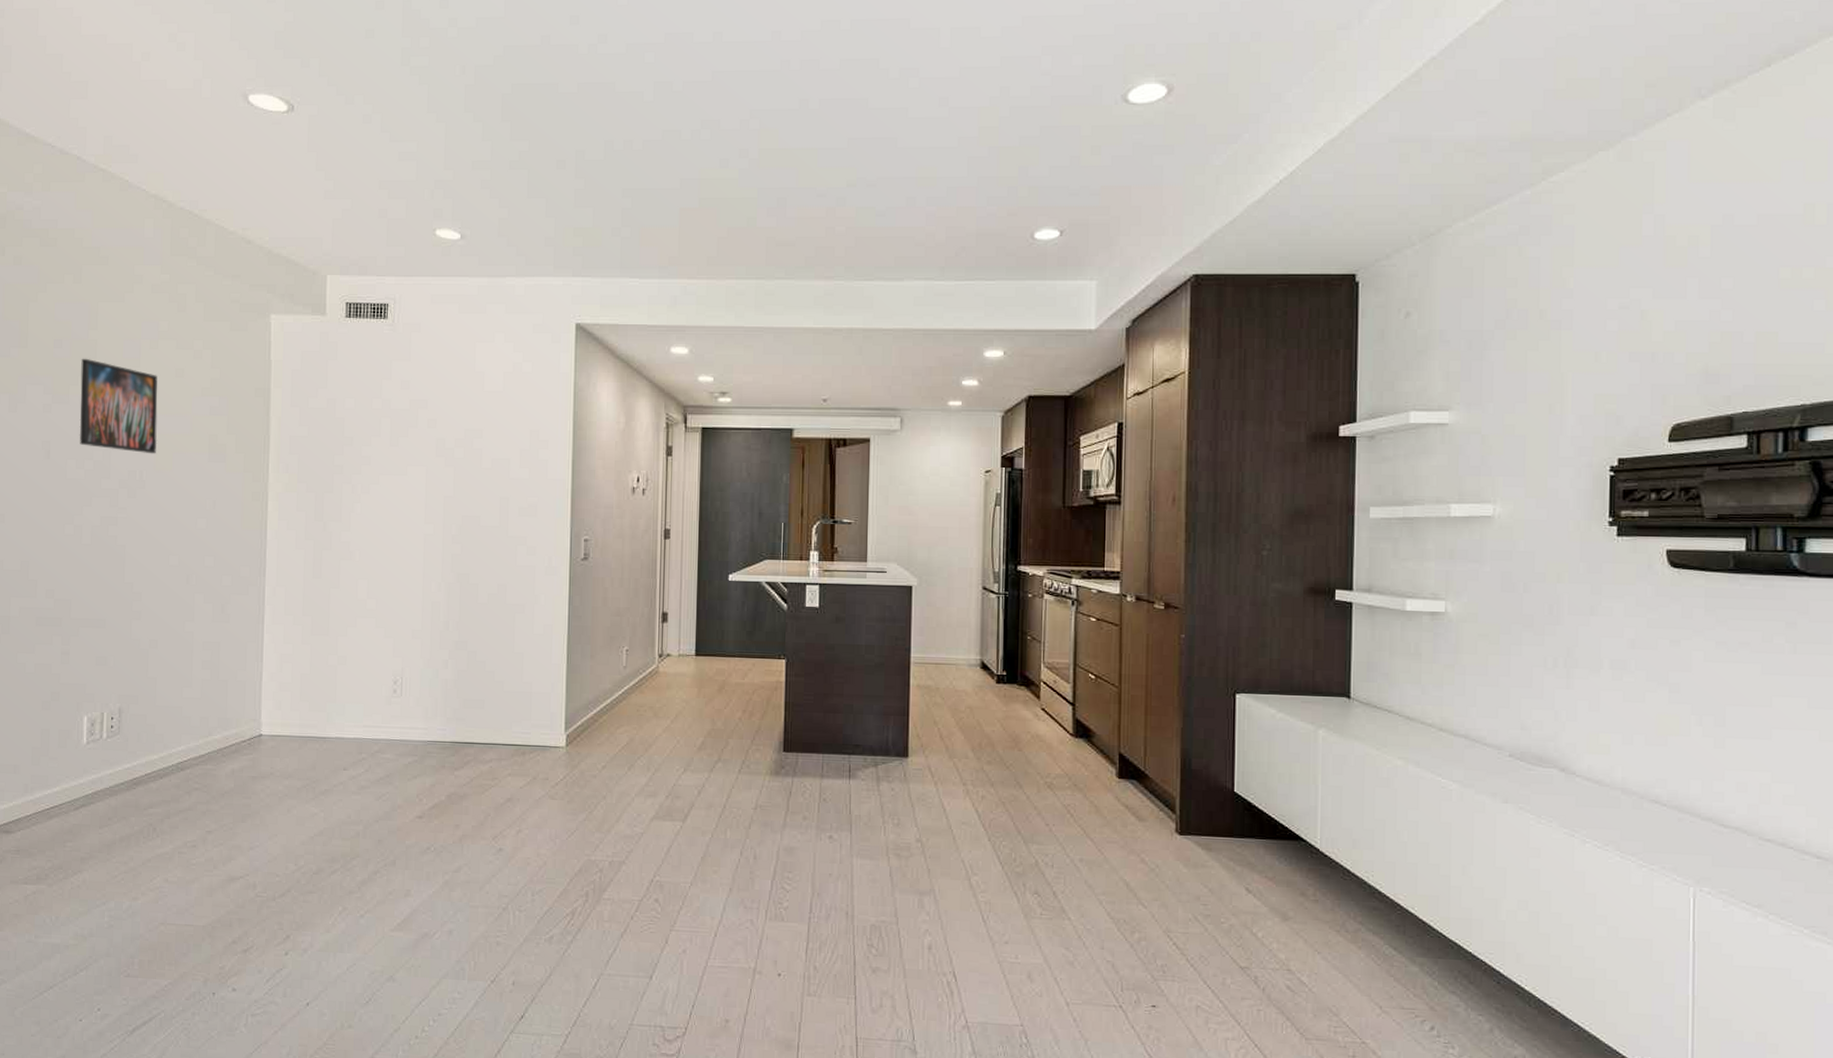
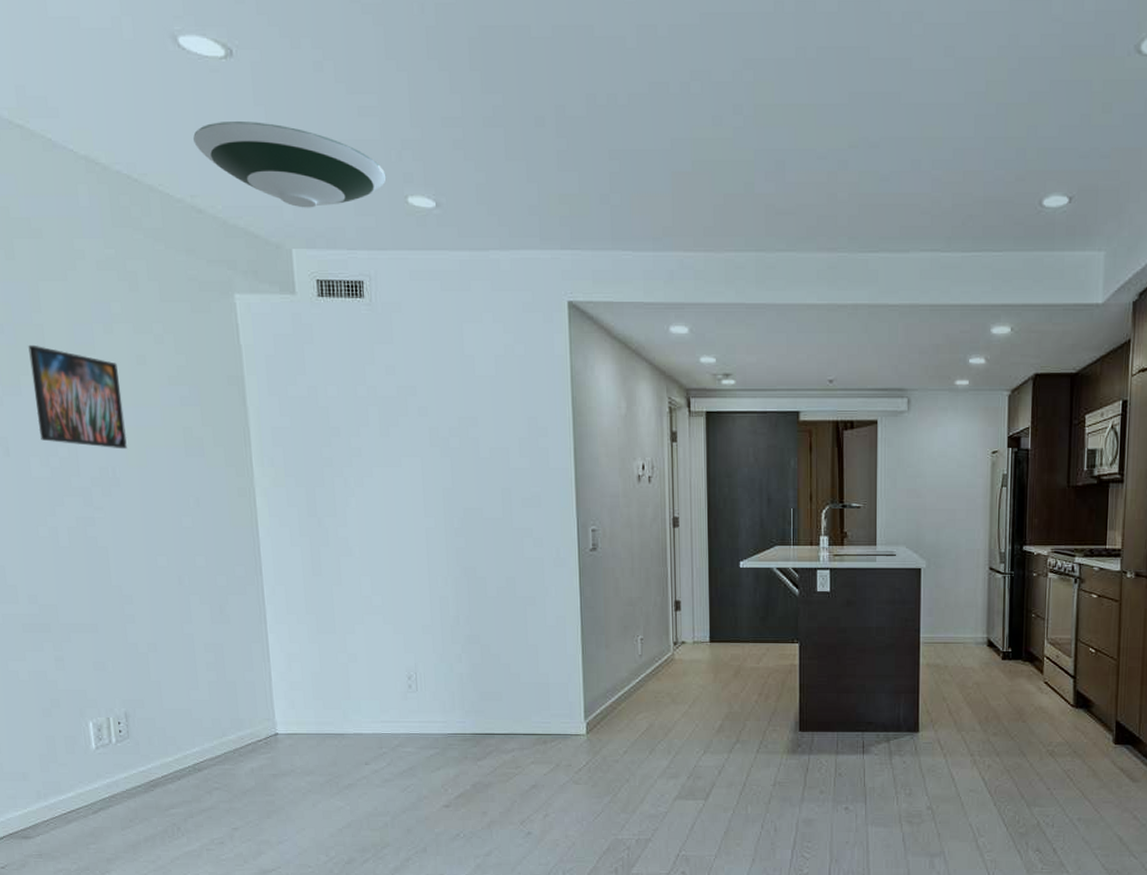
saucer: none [251,164,418,240] -> present [193,120,387,208]

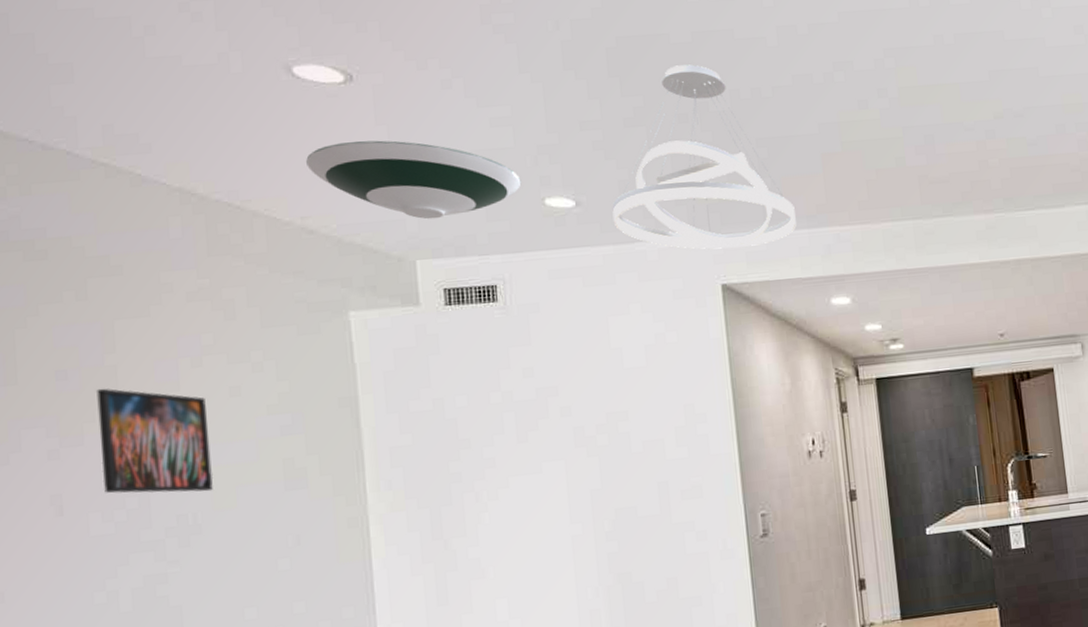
pendant light: none [469,62,642,264] -> present [612,64,796,250]

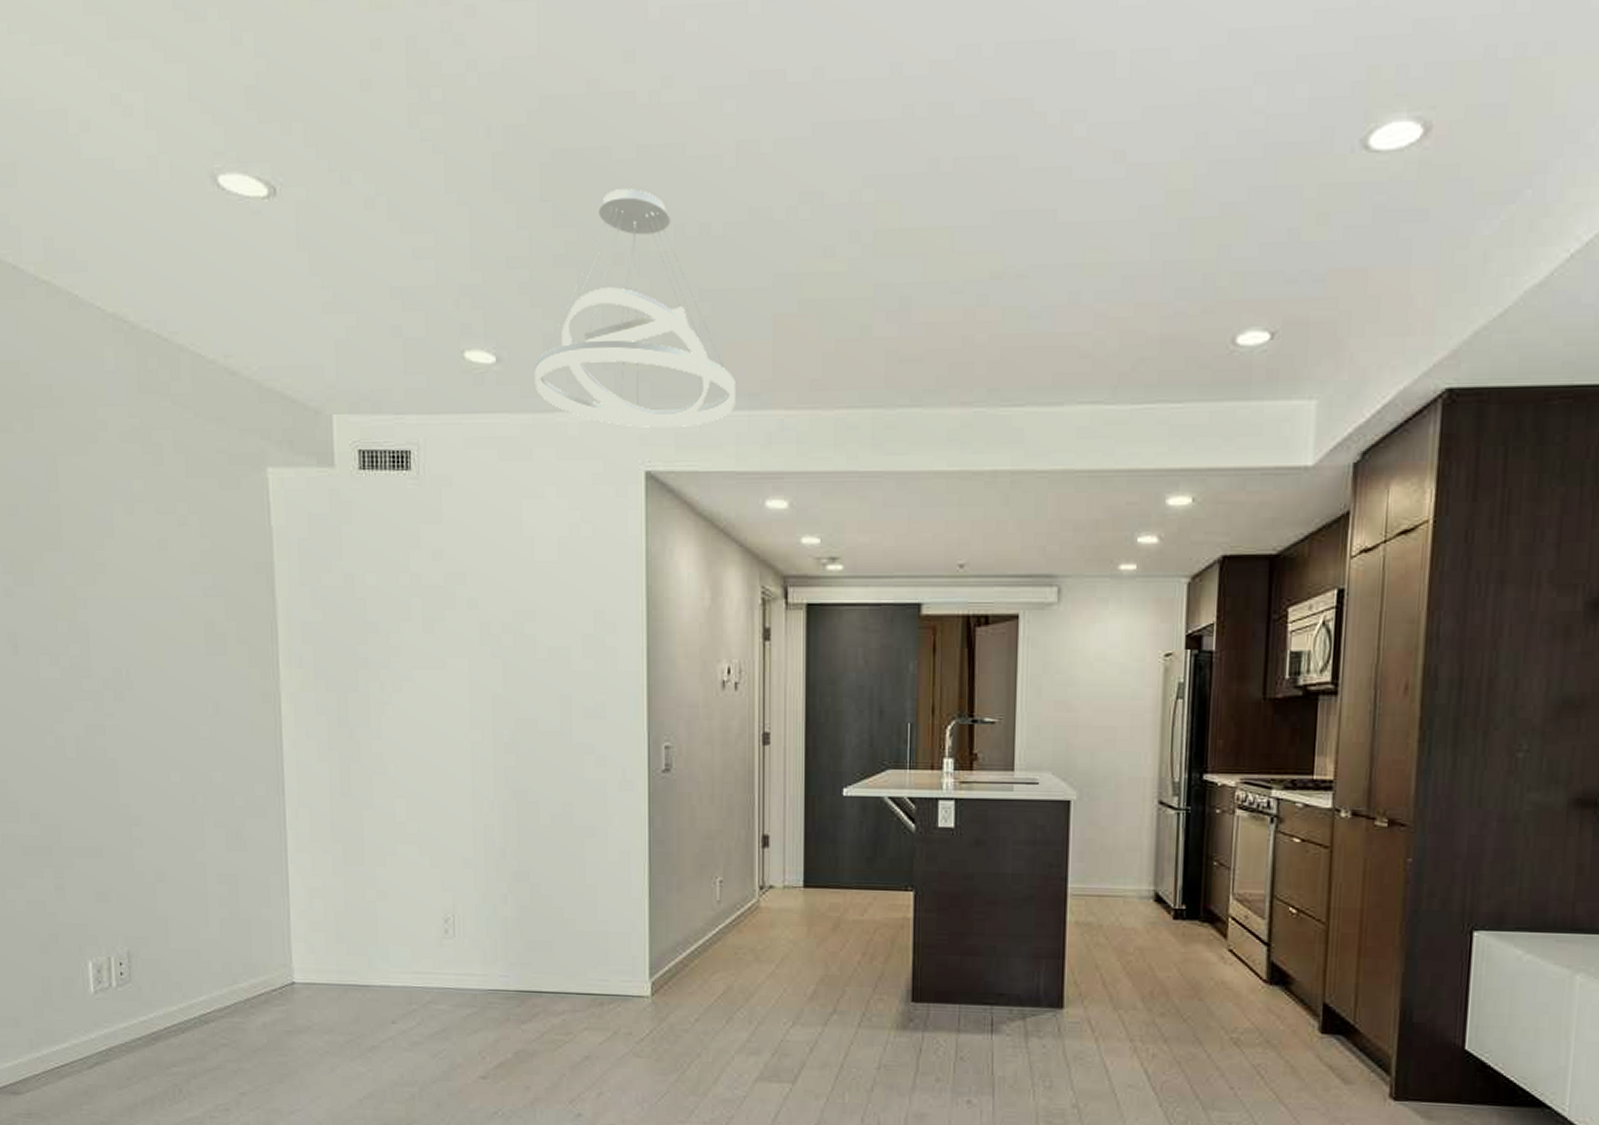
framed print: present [97,388,214,494] -> none [43,528,144,647]
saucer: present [306,140,522,220] -> none [230,268,441,367]

